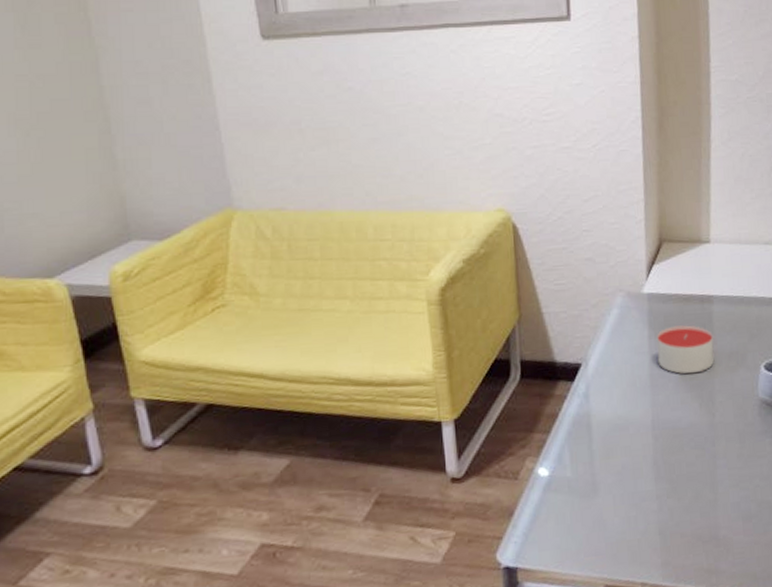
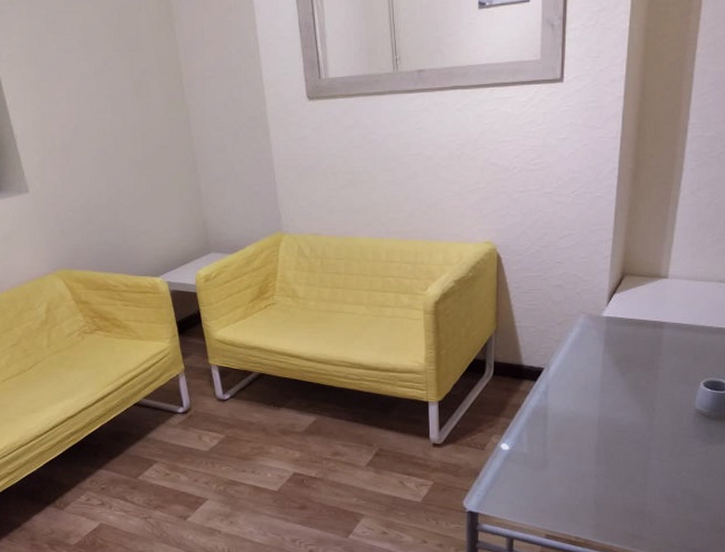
candle: present [656,325,715,374] -> none [609,345,660,384]

